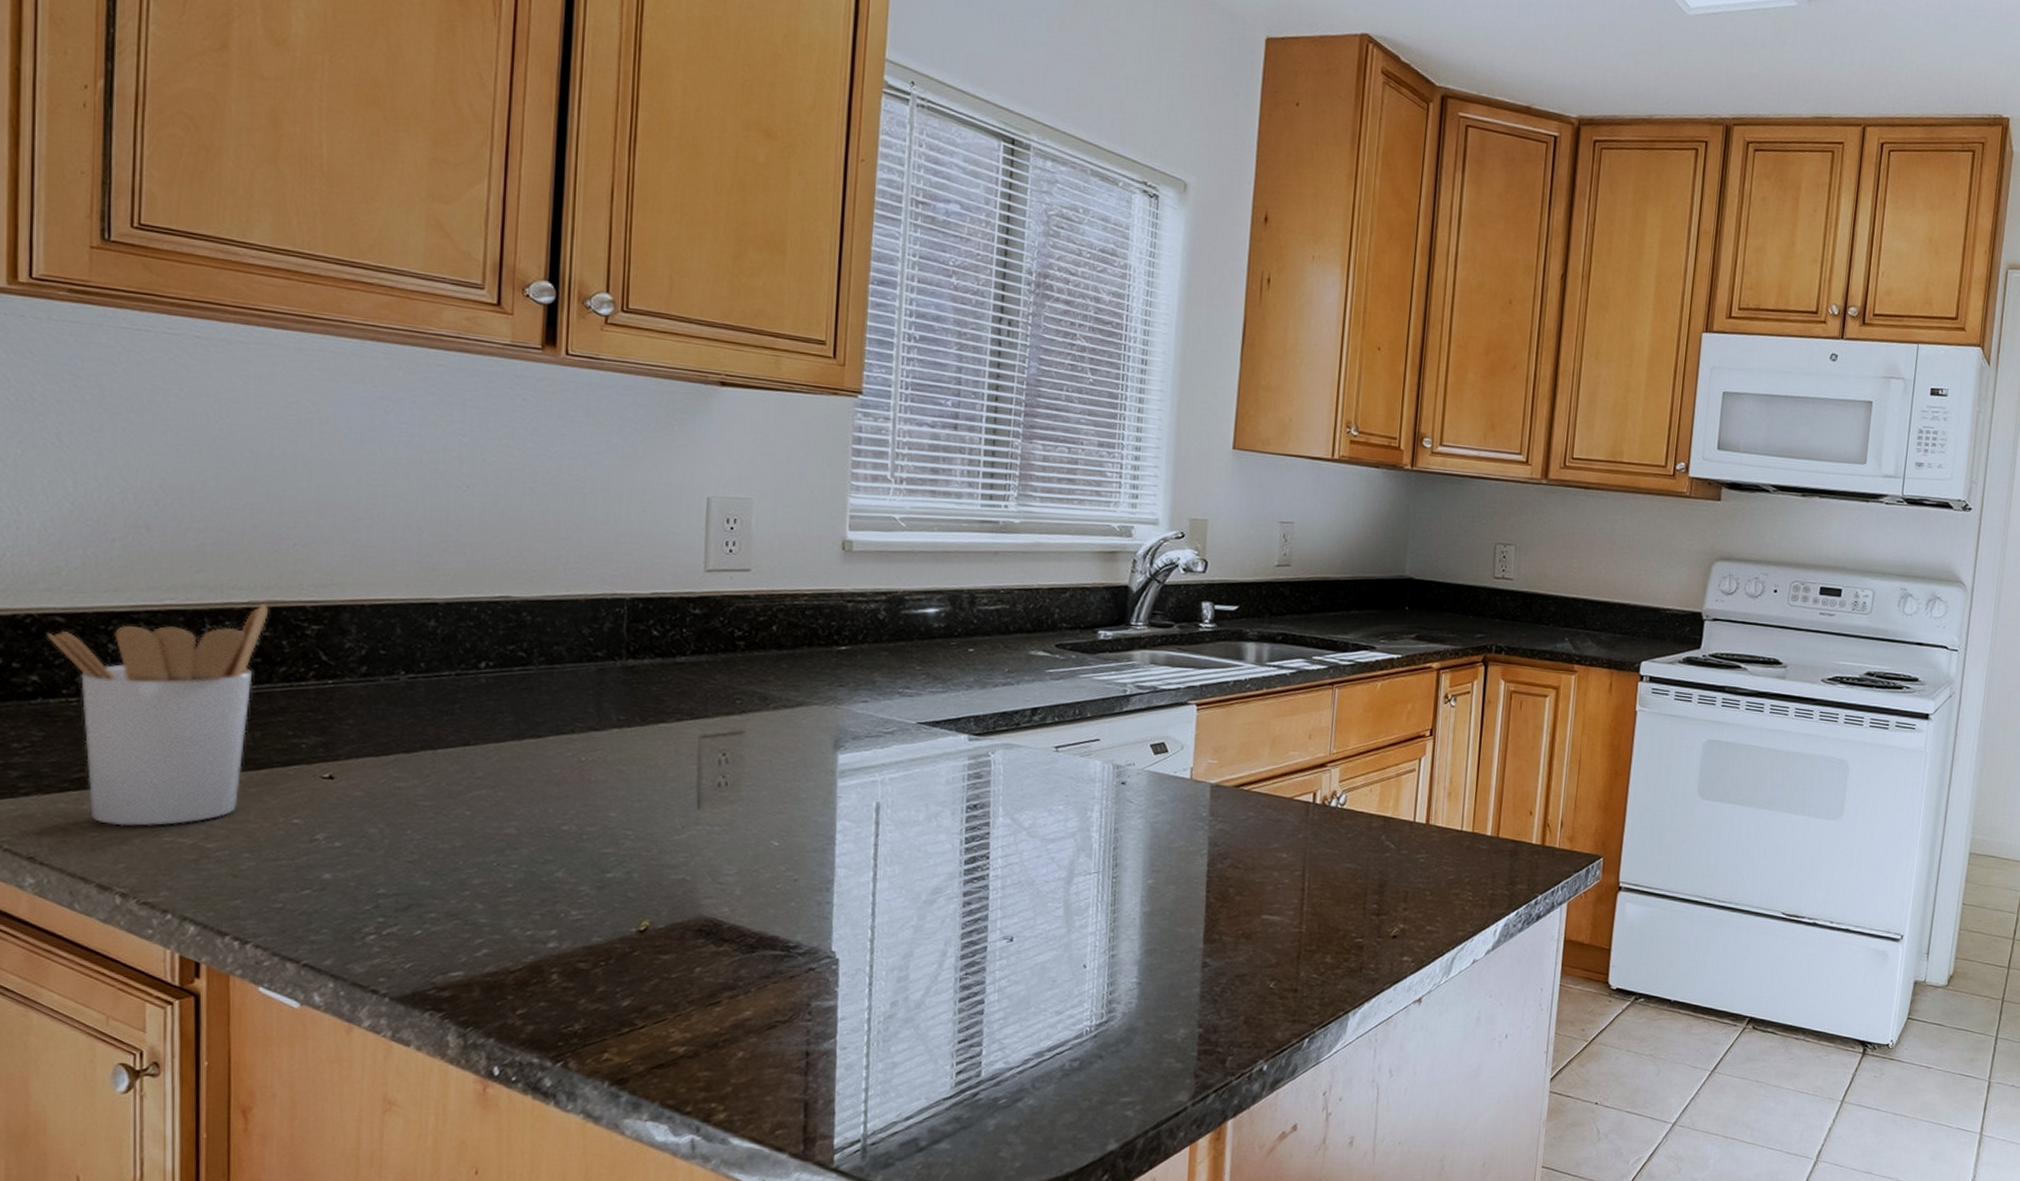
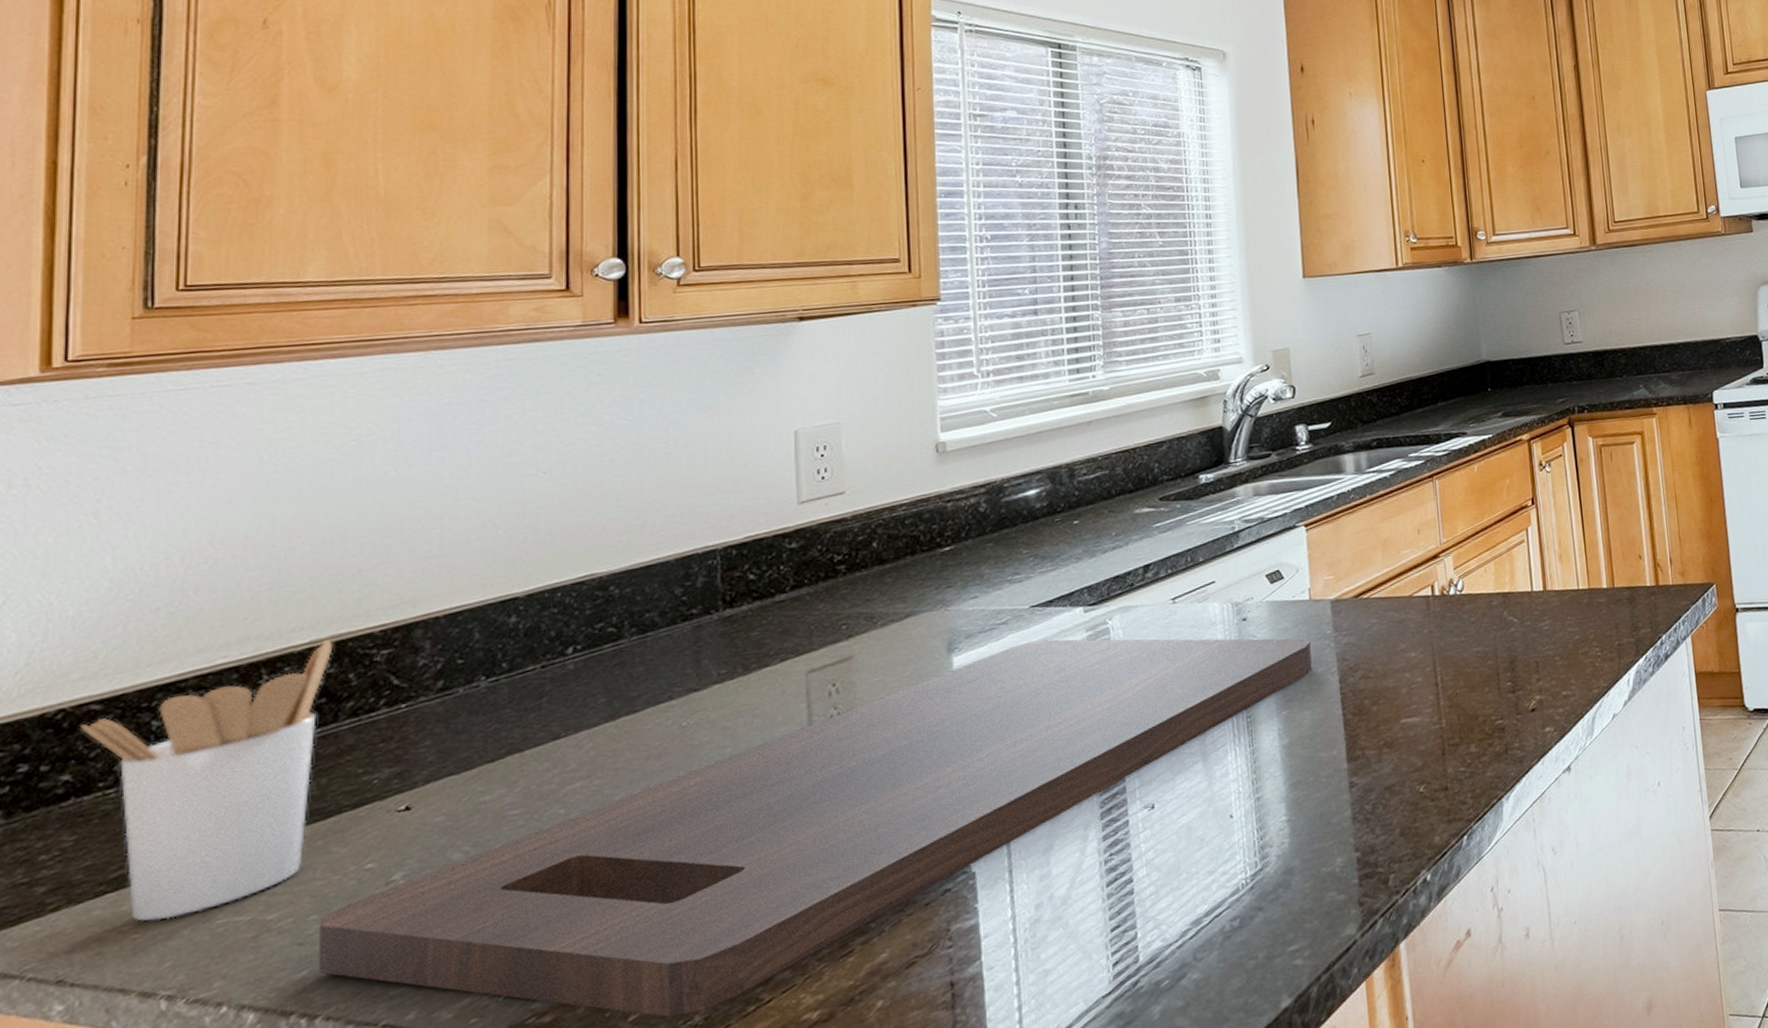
cutting board: none [250,756,1185,1022] -> present [319,638,1312,1017]

